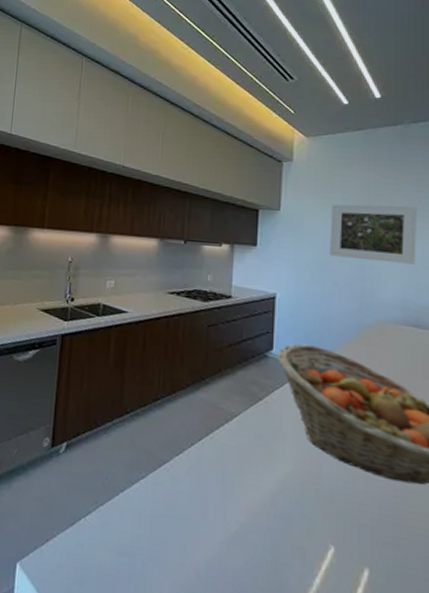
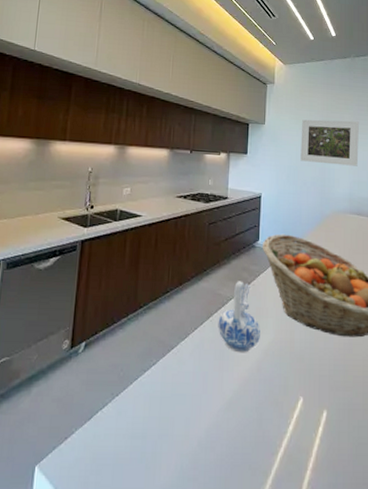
ceramic pitcher: none [220,395,275,482] -> present [218,281,260,353]

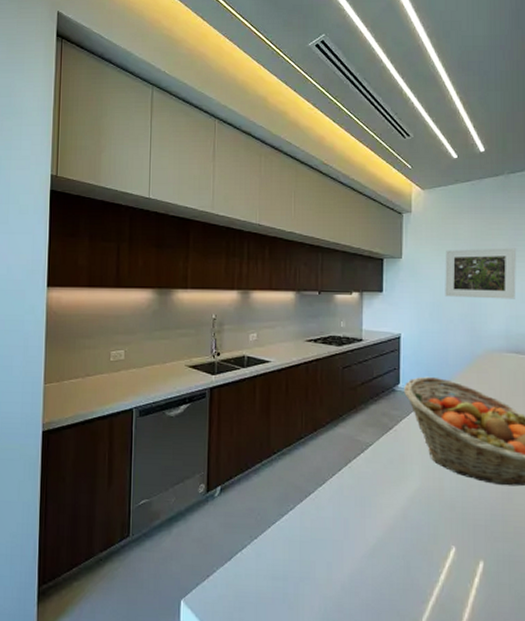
ceramic pitcher: present [218,281,260,353] -> none [357,426,405,500]

